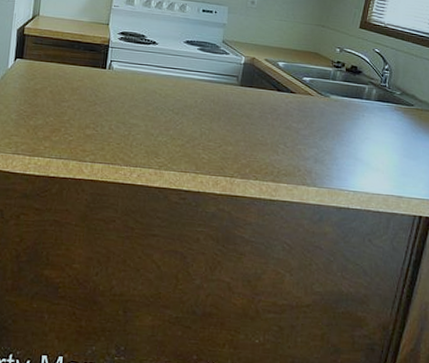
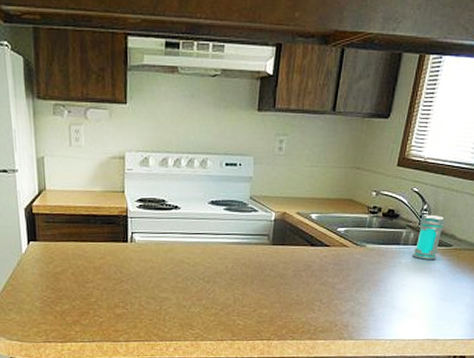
jar: none [375,75,406,116] -> present [413,215,446,260]

